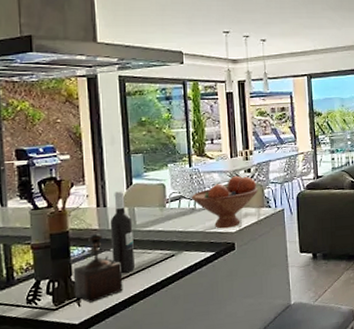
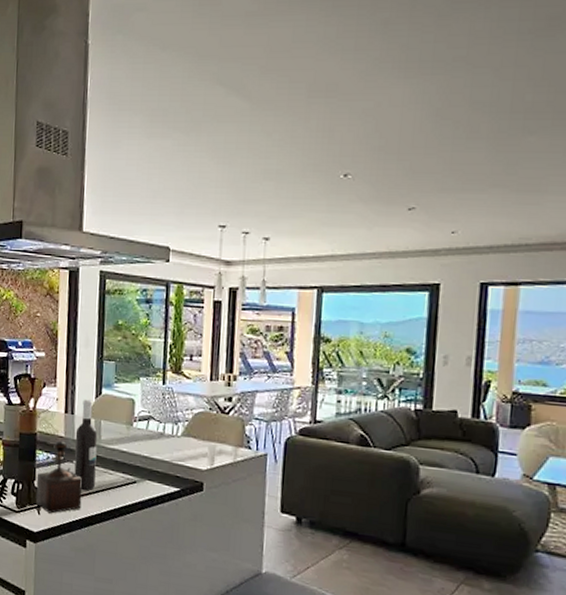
fruit bowl: present [192,175,259,229] -> none [161,403,239,464]

